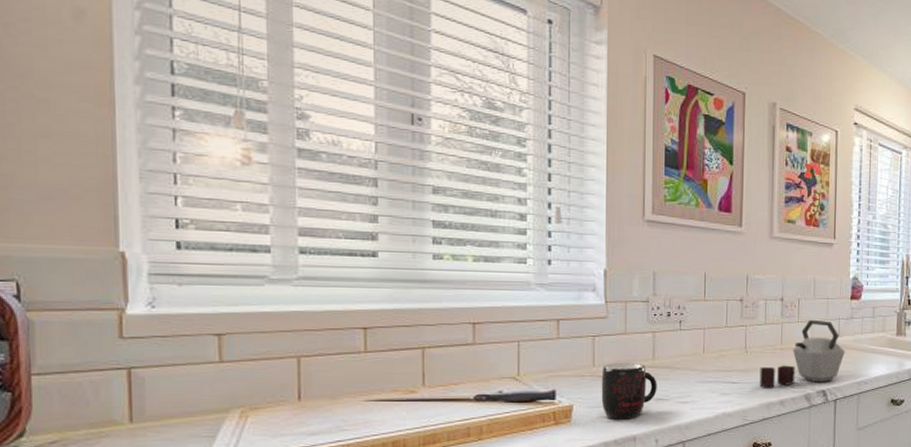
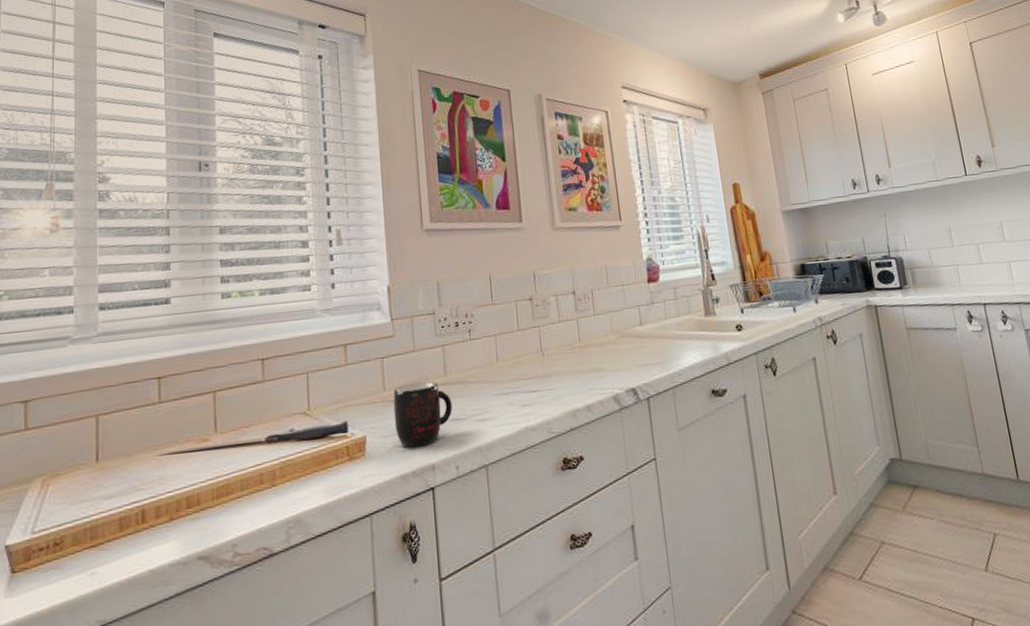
kettle: present [759,320,845,387] -> none [559,309,651,393]

